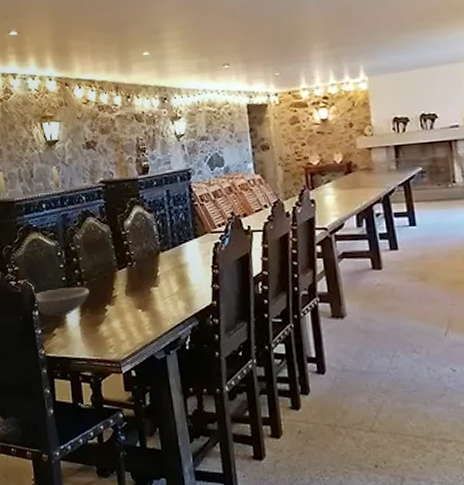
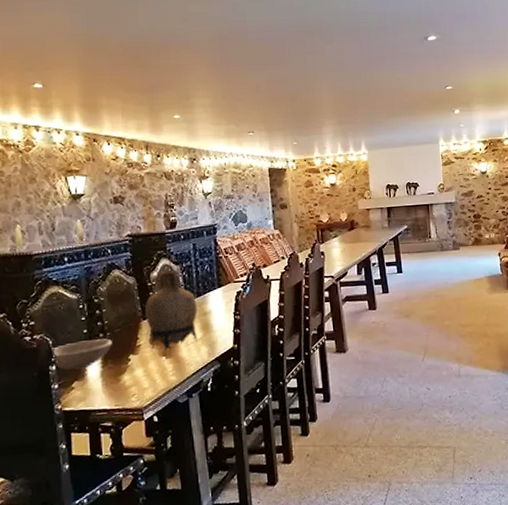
vase: none [119,218,174,309] -> present [144,270,198,357]

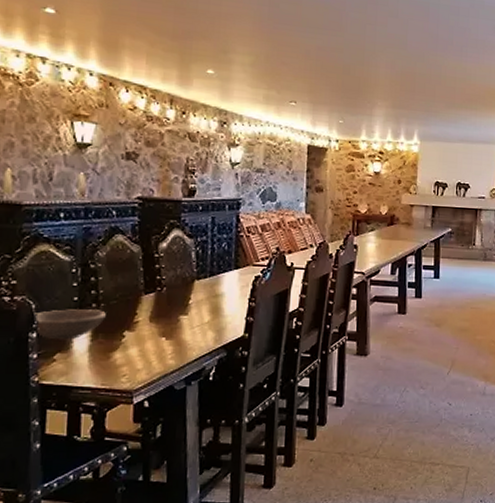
vase: present [144,270,198,357] -> none [147,243,209,337]

